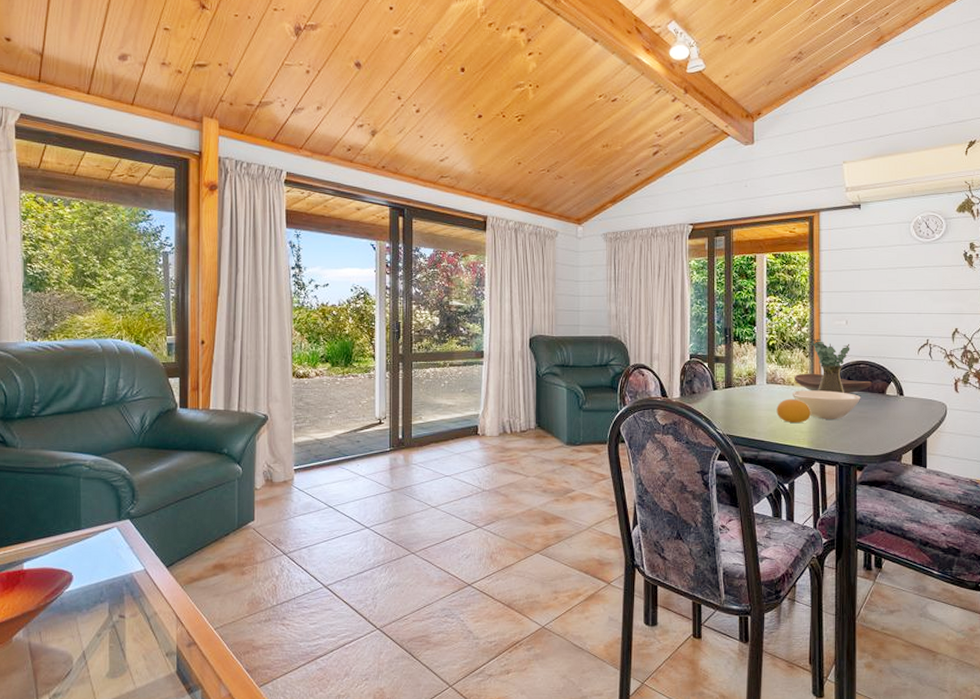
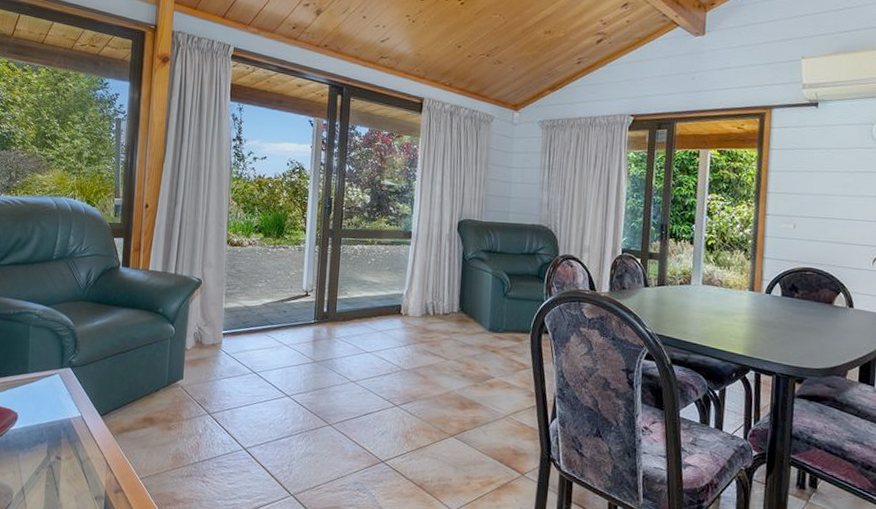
fruit: present [776,398,811,423] -> none [711,301,749,328]
bowl: present [793,390,861,419] -> none [730,294,806,328]
decorative bowl: present [794,373,872,394] -> none [732,276,818,302]
vase: present [811,337,850,394] -> none [754,239,797,301]

